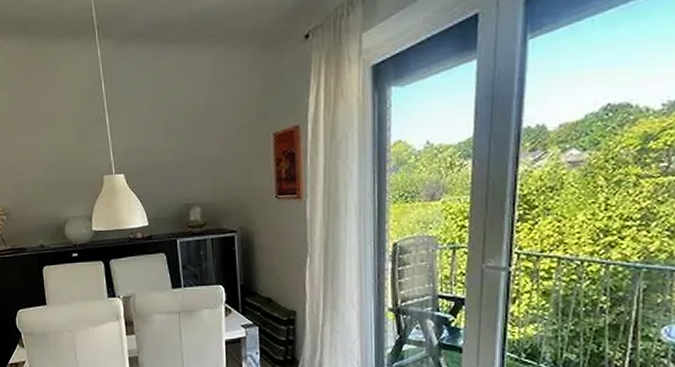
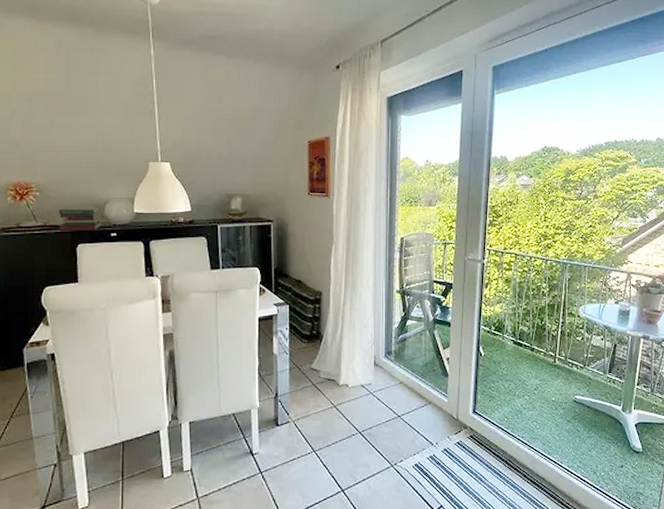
books: none [23,226,64,253] -> present [58,206,102,231]

